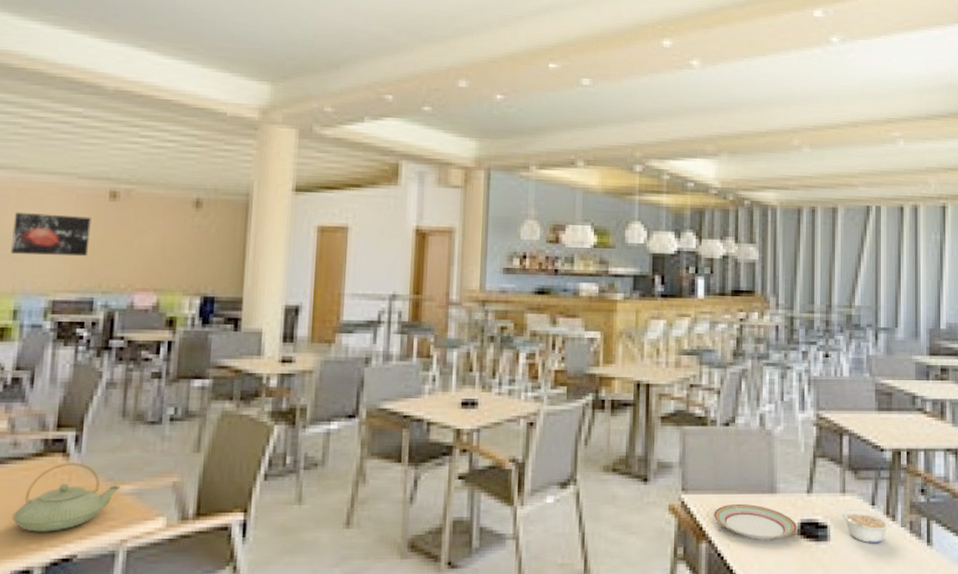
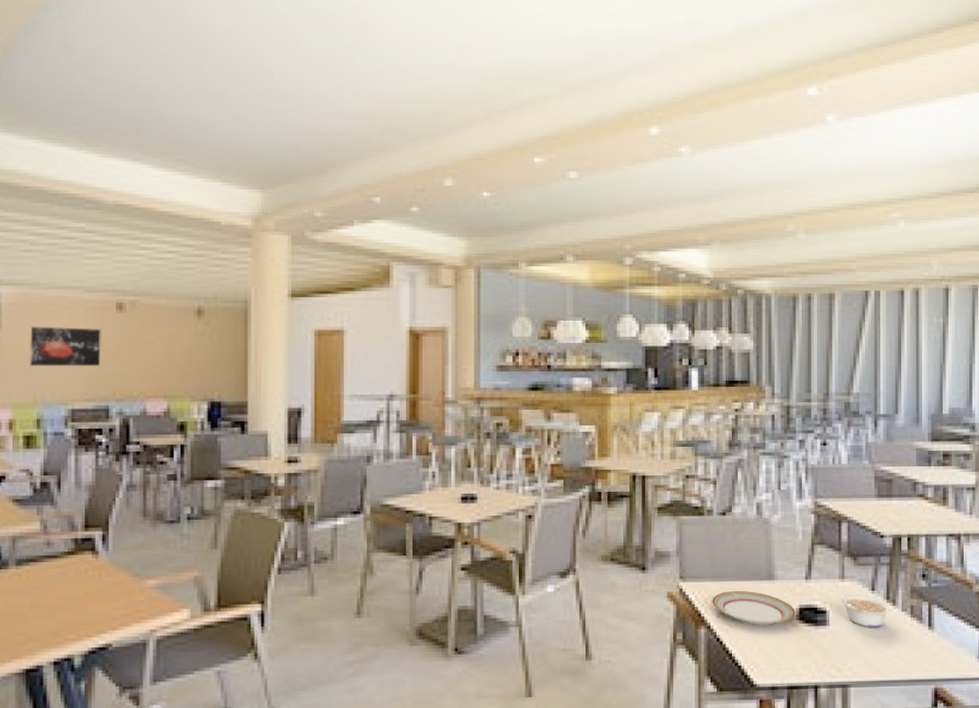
teapot: present [12,463,120,532] -> none [51,560,146,624]

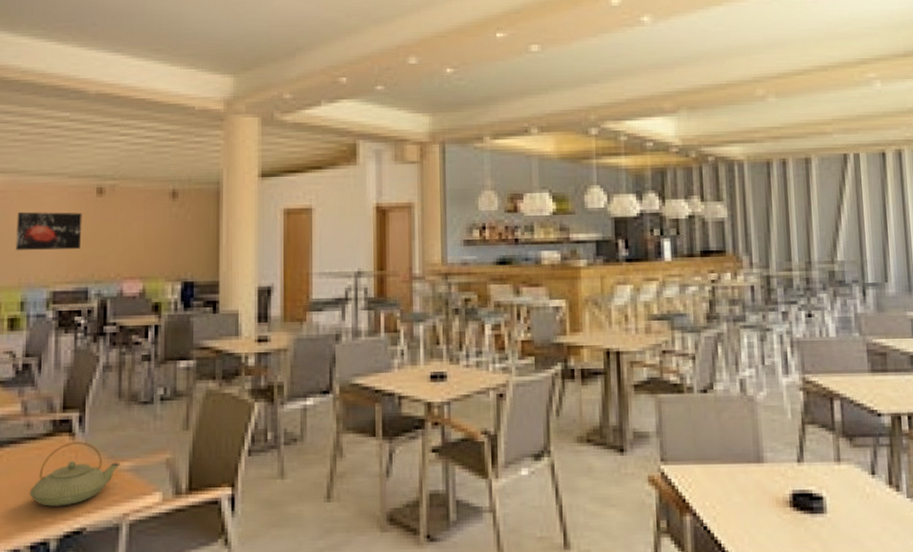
teapot: none [51,560,146,624] -> present [29,441,120,507]
plate: present [712,591,796,625] -> none [696,475,790,512]
legume: present [841,594,891,628] -> none [838,478,895,516]

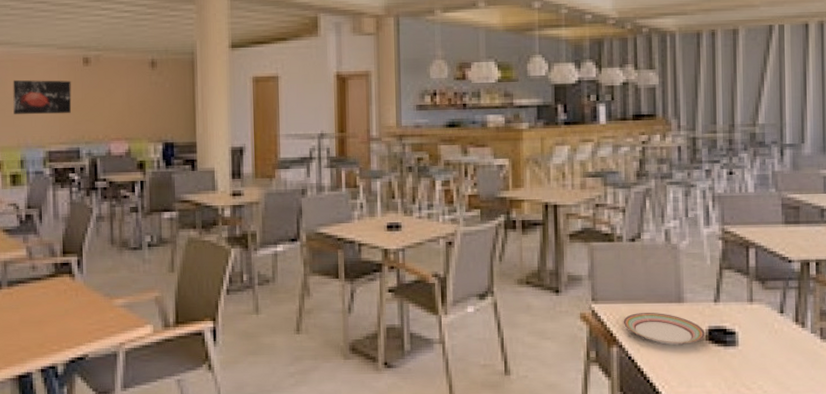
teapot: present [29,441,120,507] -> none [37,282,115,337]
plate: none [696,475,790,512] -> present [623,313,706,345]

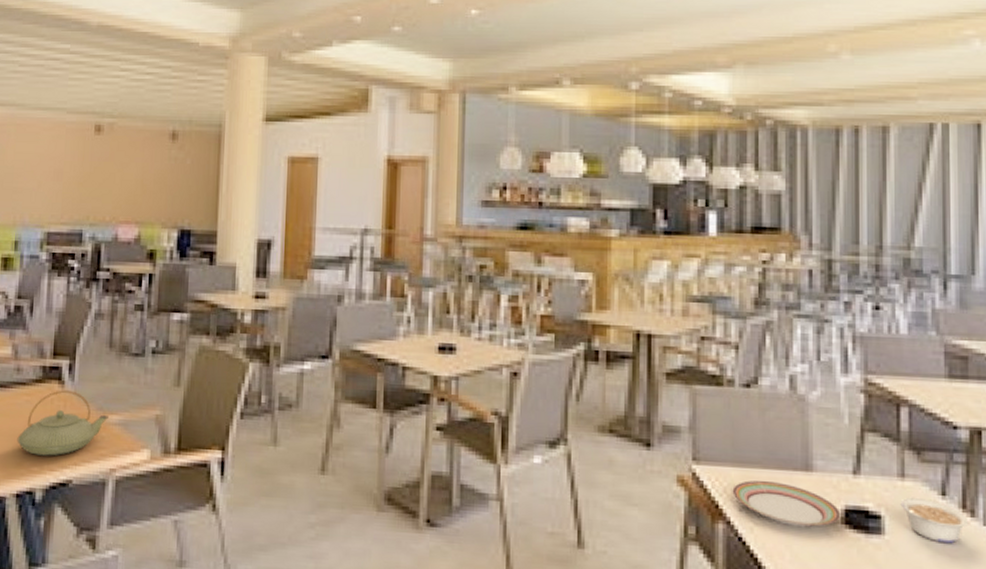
wall art: present [12,79,72,115] -> none [11,146,79,190]
teapot: none [37,282,115,337] -> present [17,390,109,456]
legume: none [750,316,800,349] -> present [900,497,969,544]

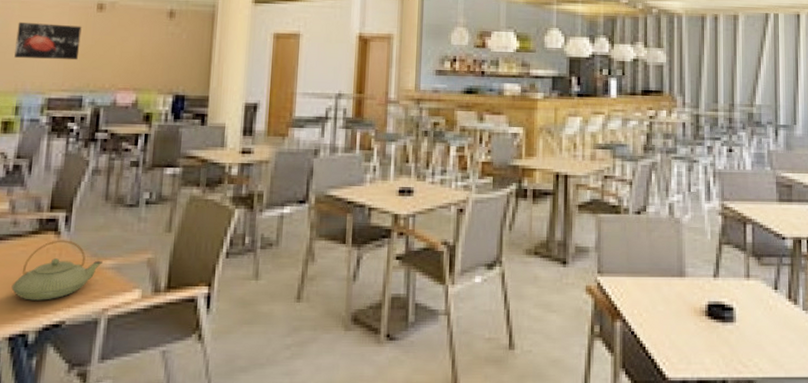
wall art: none [11,146,79,190] -> present [14,21,82,60]
plate: present [732,480,841,527] -> none [627,287,705,320]
legume: present [900,497,969,544] -> none [746,292,793,326]

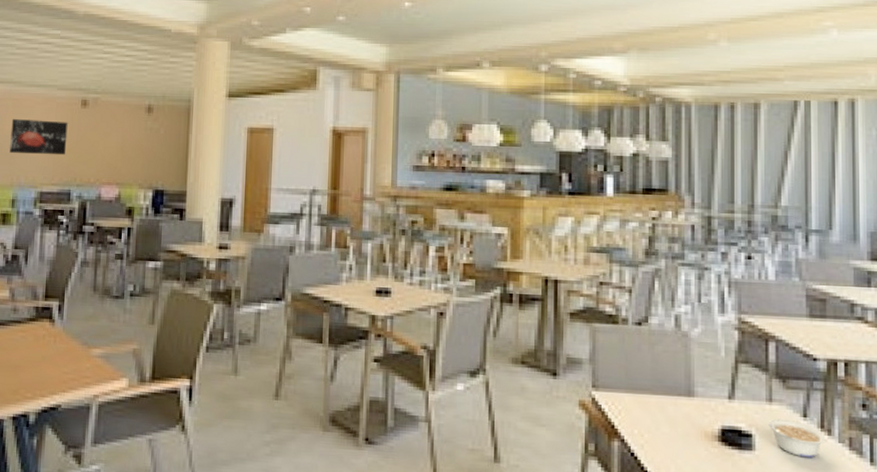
teapot: present [11,240,103,301] -> none [13,327,93,384]
legume: none [746,292,793,326] -> present [768,418,826,458]

